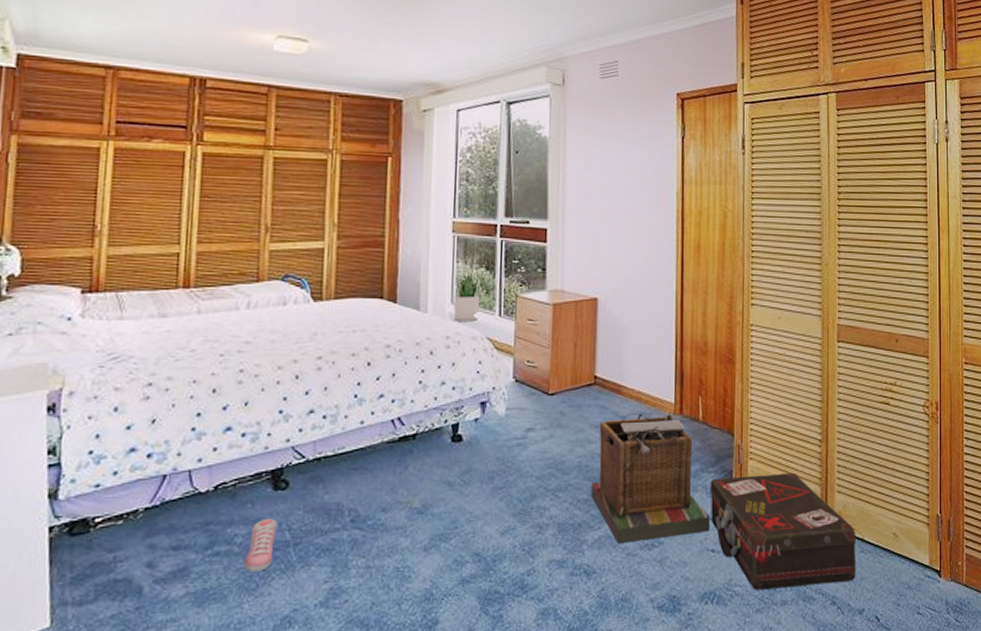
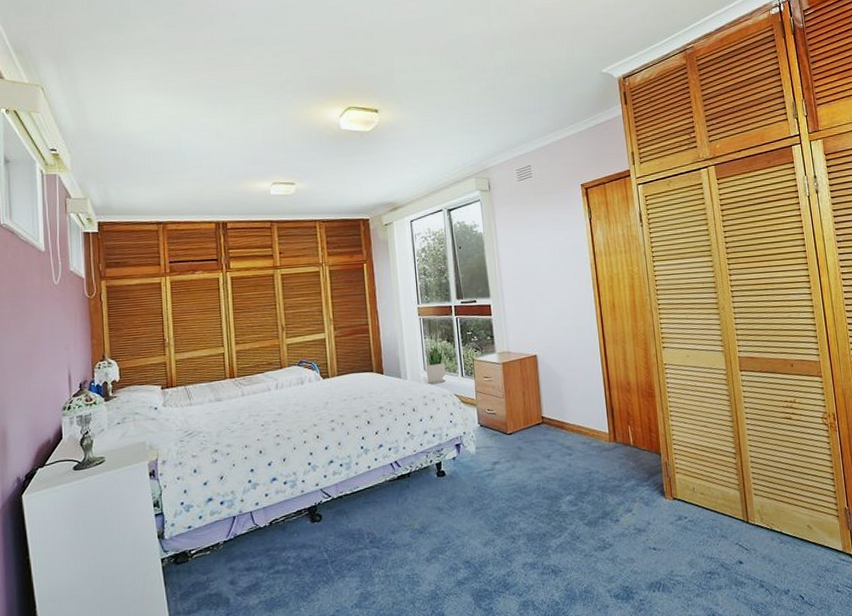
sneaker: present [243,518,278,572] -> none [297,543,318,584]
clothes hamper: present [591,413,711,544] -> none [549,442,650,548]
suitcase: present [710,472,857,590] -> none [645,481,779,579]

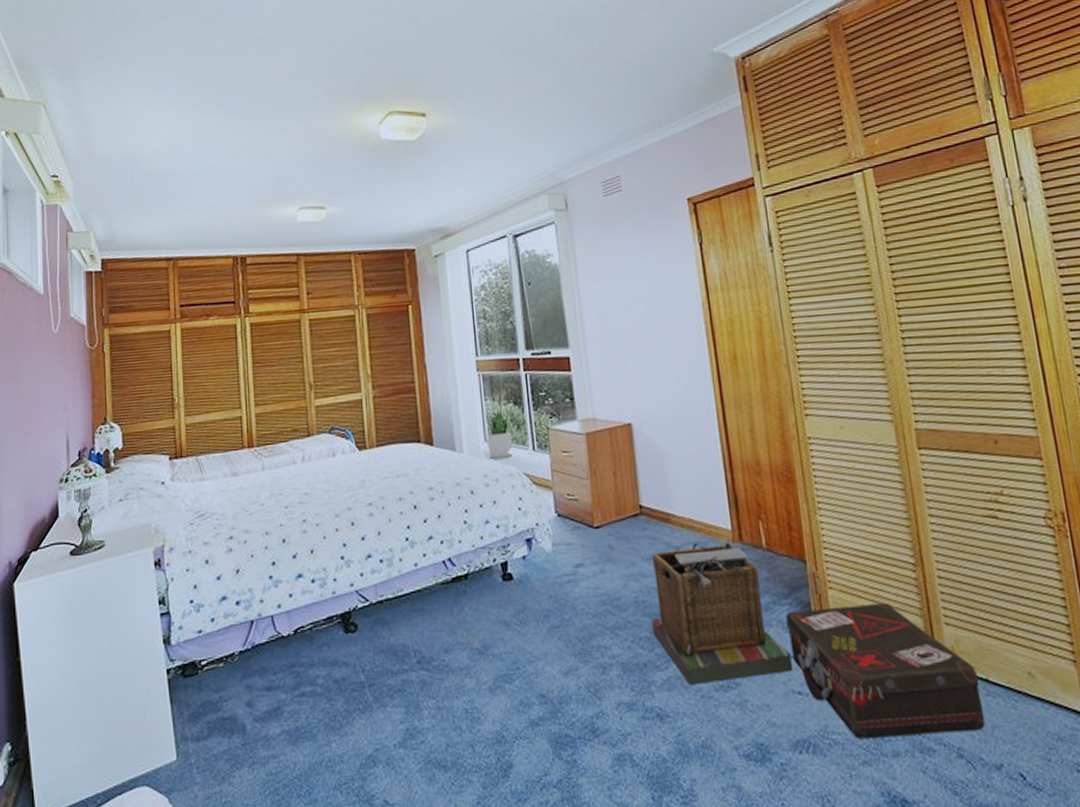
clothes hamper: none [549,442,650,548] -> present [651,542,794,685]
suitcase: none [645,481,779,579] -> present [785,602,986,739]

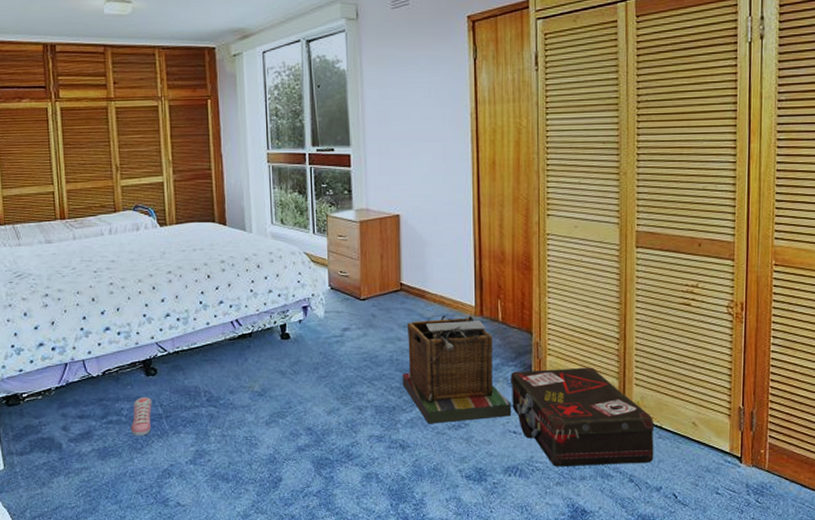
sneaker: none [327,659,353,712] -> present [130,396,152,436]
planter: present [487,409,514,460] -> none [273,197,296,240]

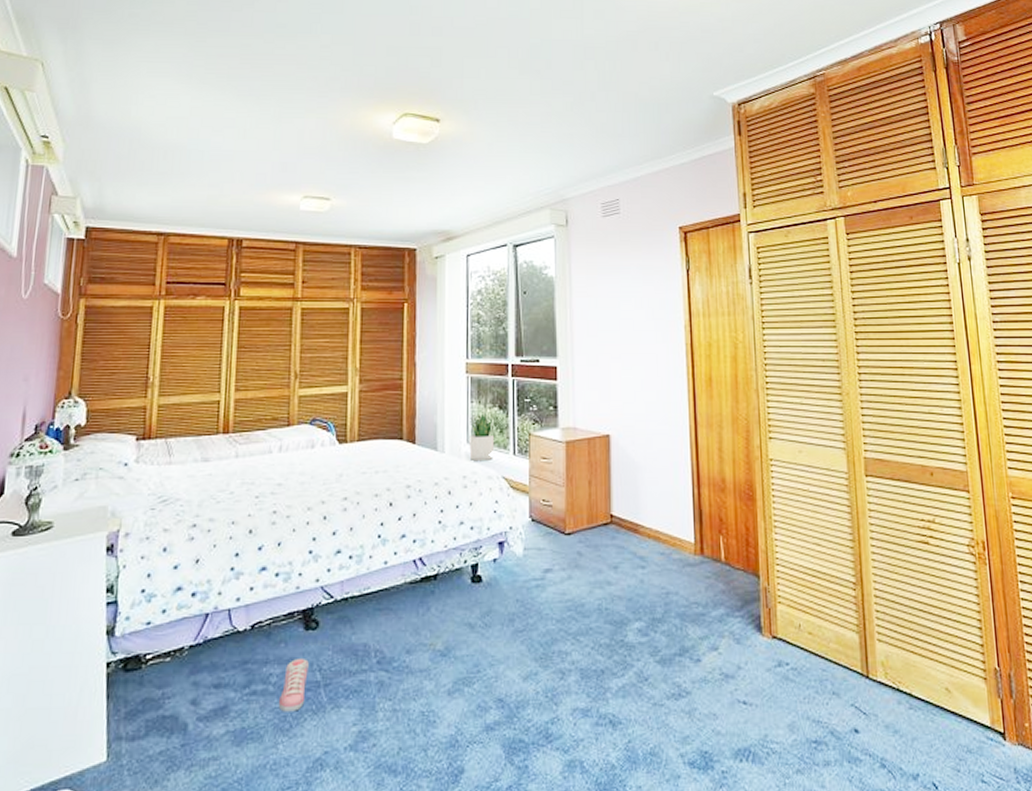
planter: none [273,197,296,240] -> present [469,412,495,462]
clothes hamper: present [402,315,512,424] -> none [612,554,741,693]
suitcase: present [511,367,655,467] -> none [737,618,907,748]

